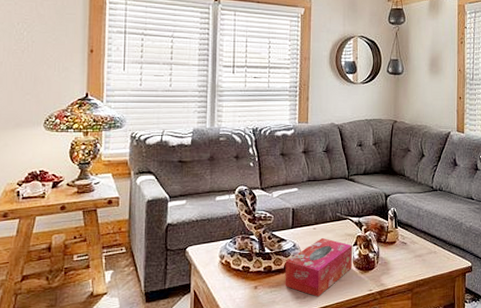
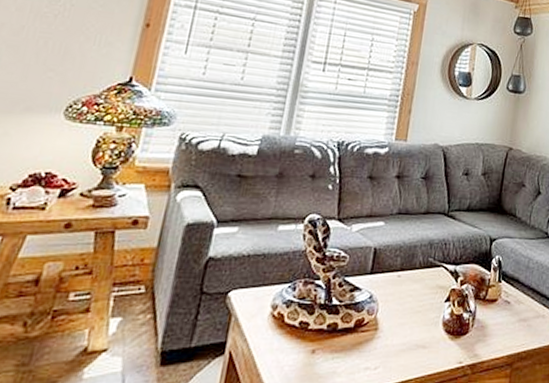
tissue box: present [285,238,352,297] -> none [352,290,444,368]

